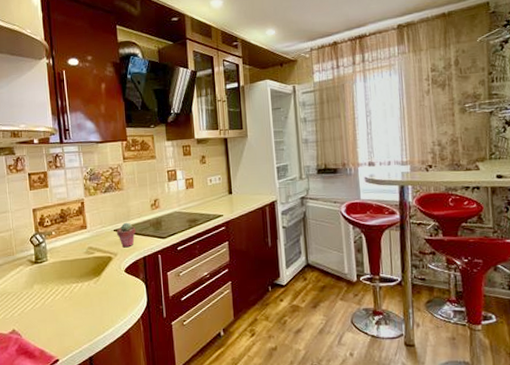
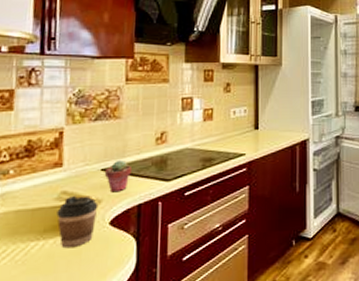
coffee cup: none [87,251,115,289] -> present [56,196,99,249]

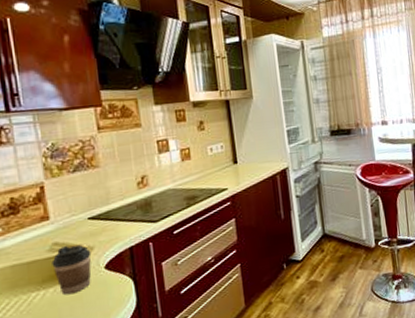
potted succulent: present [104,159,131,193] -> none [91,207,118,239]

